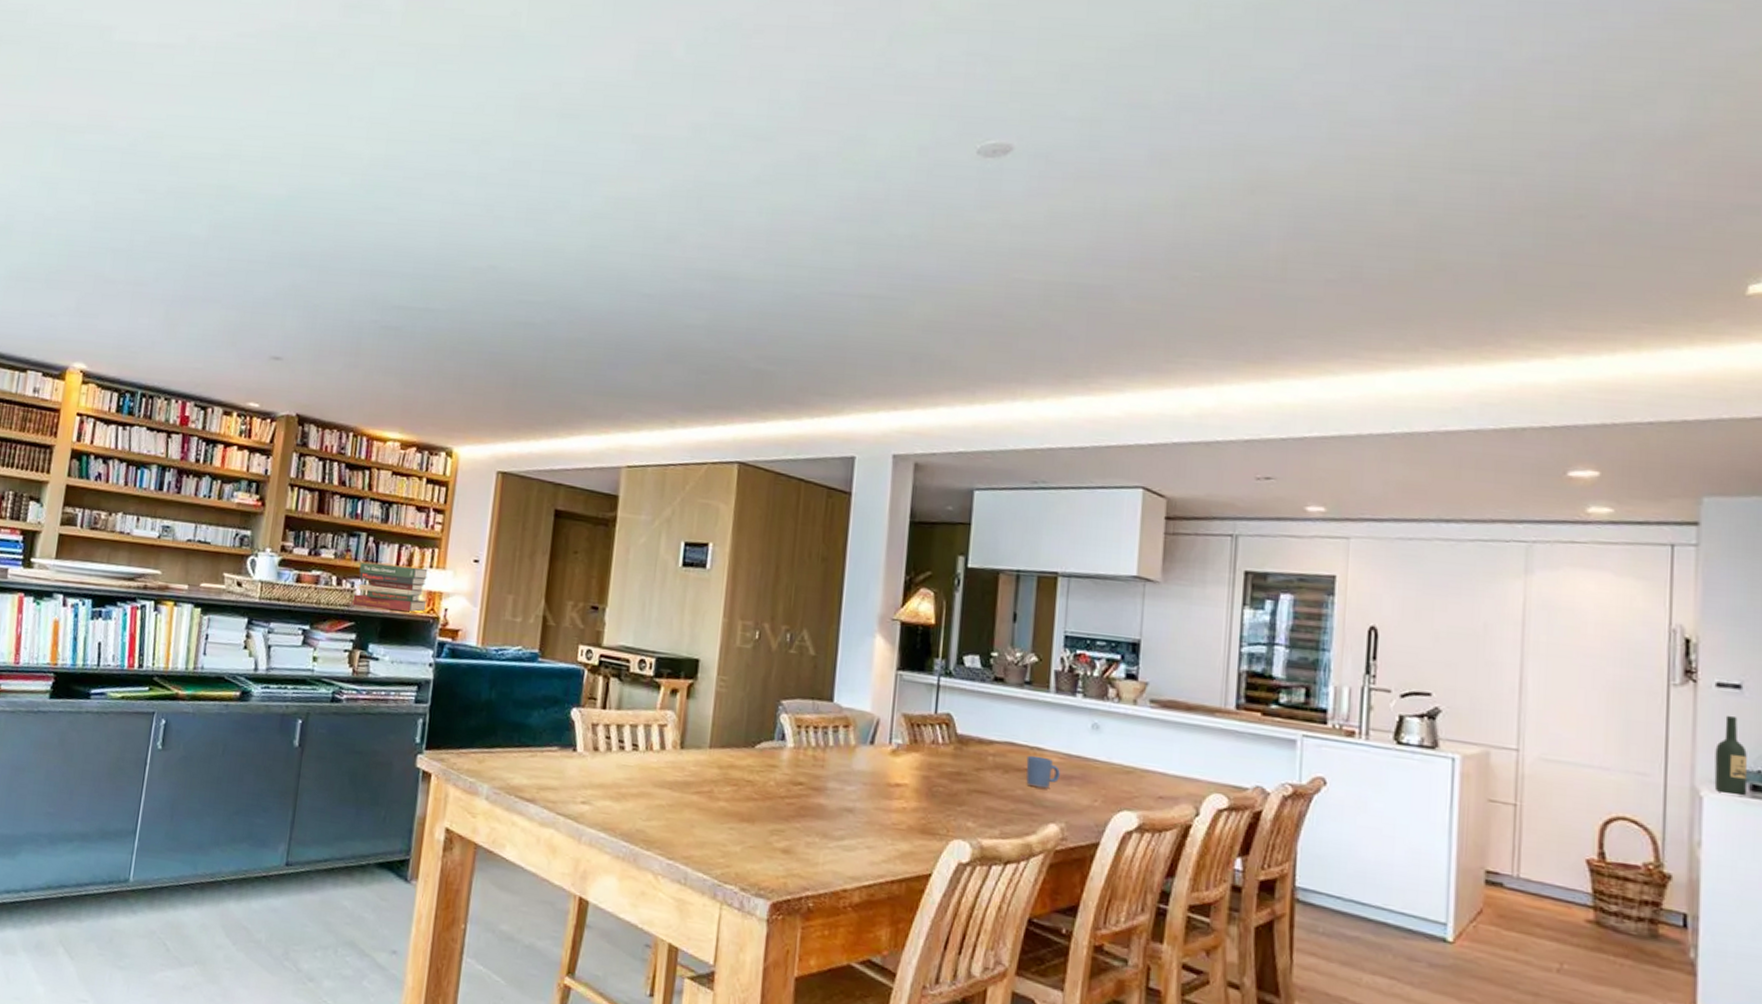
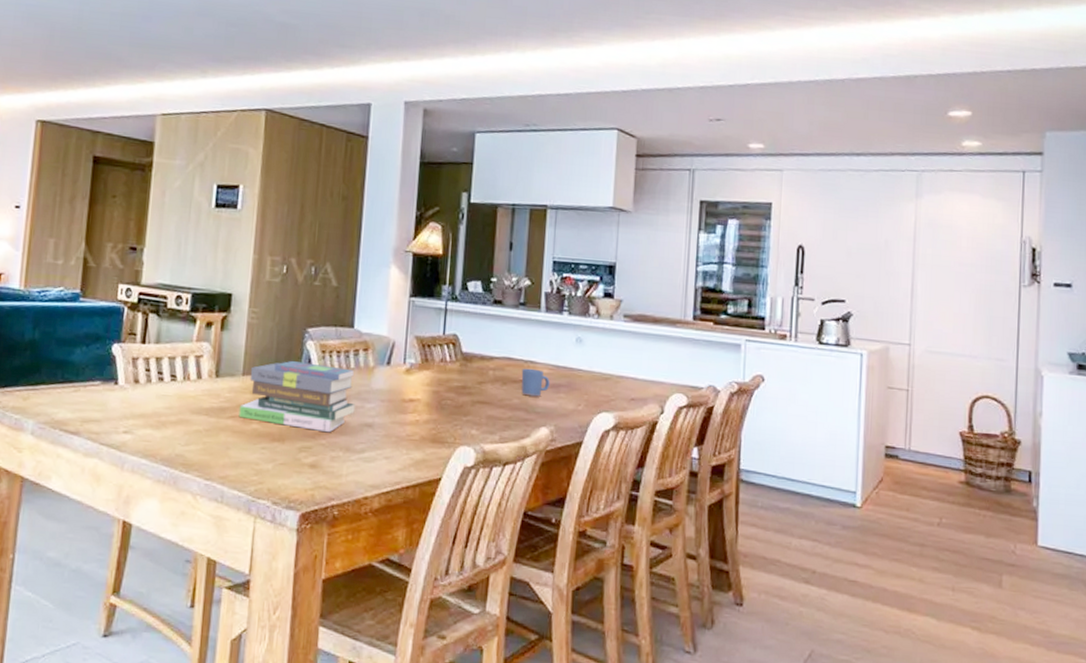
books: none [704,734,834,816] -> present [238,360,355,433]
wine bottle: present [1714,716,1748,797] -> none [1051,310,1075,375]

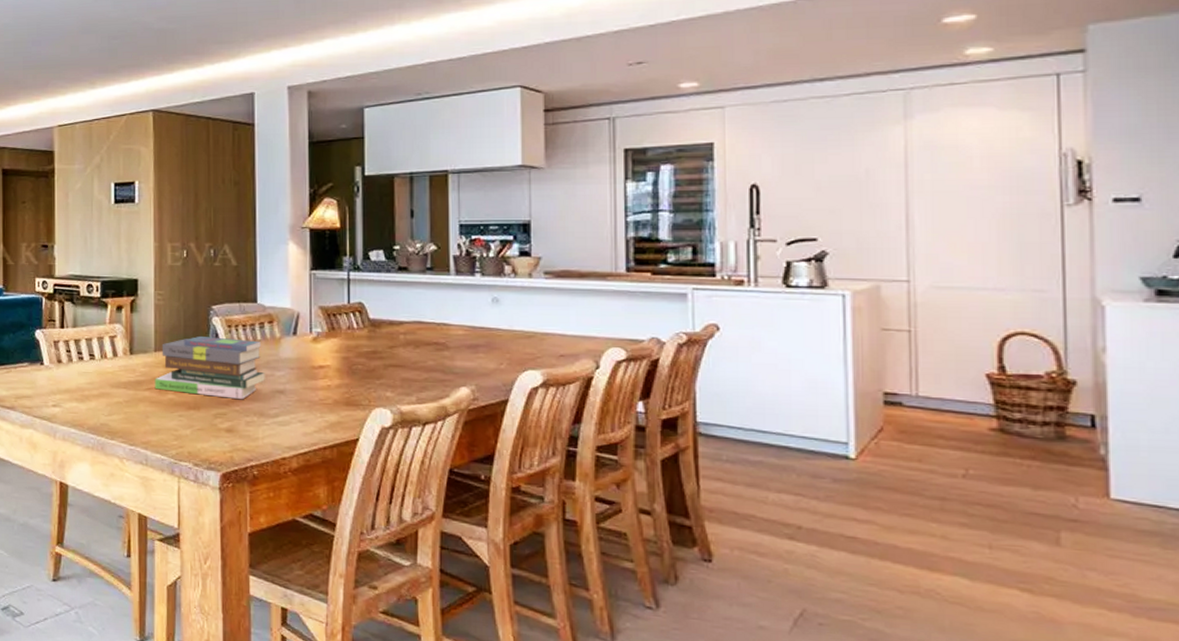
mug: present [521,368,551,397] -> none [434,330,467,358]

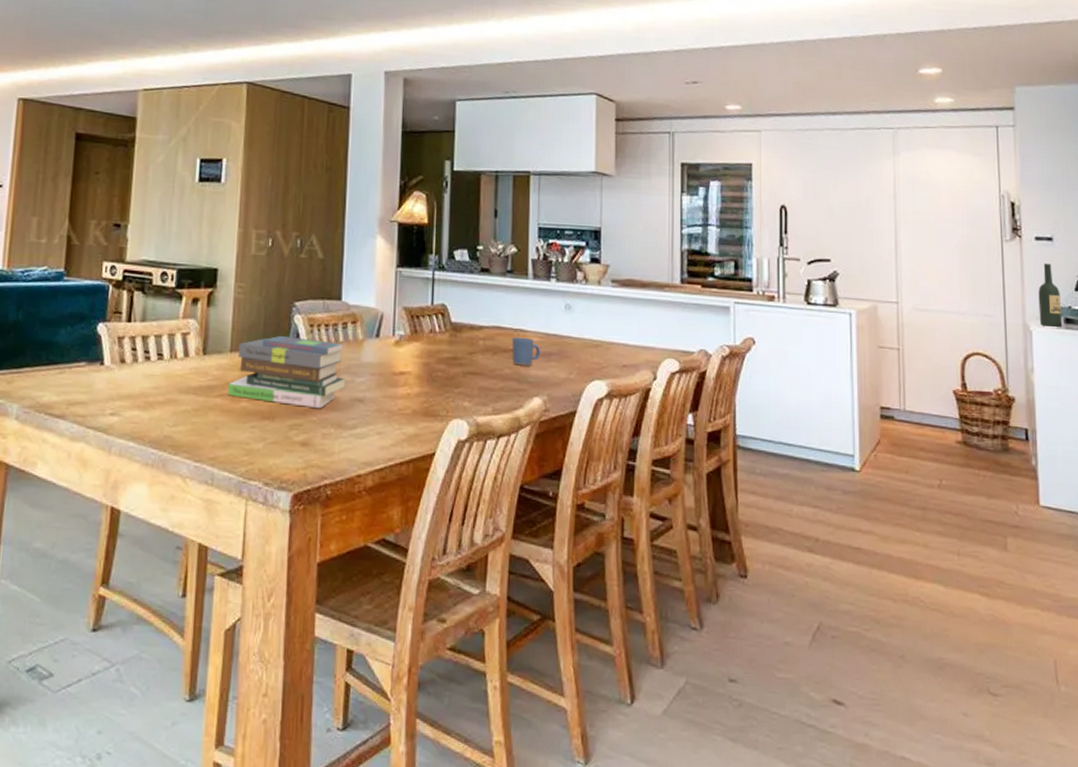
mug: none [434,330,467,358] -> present [512,337,541,366]
wine bottle: none [1116,229,1153,303] -> present [1038,264,1063,329]

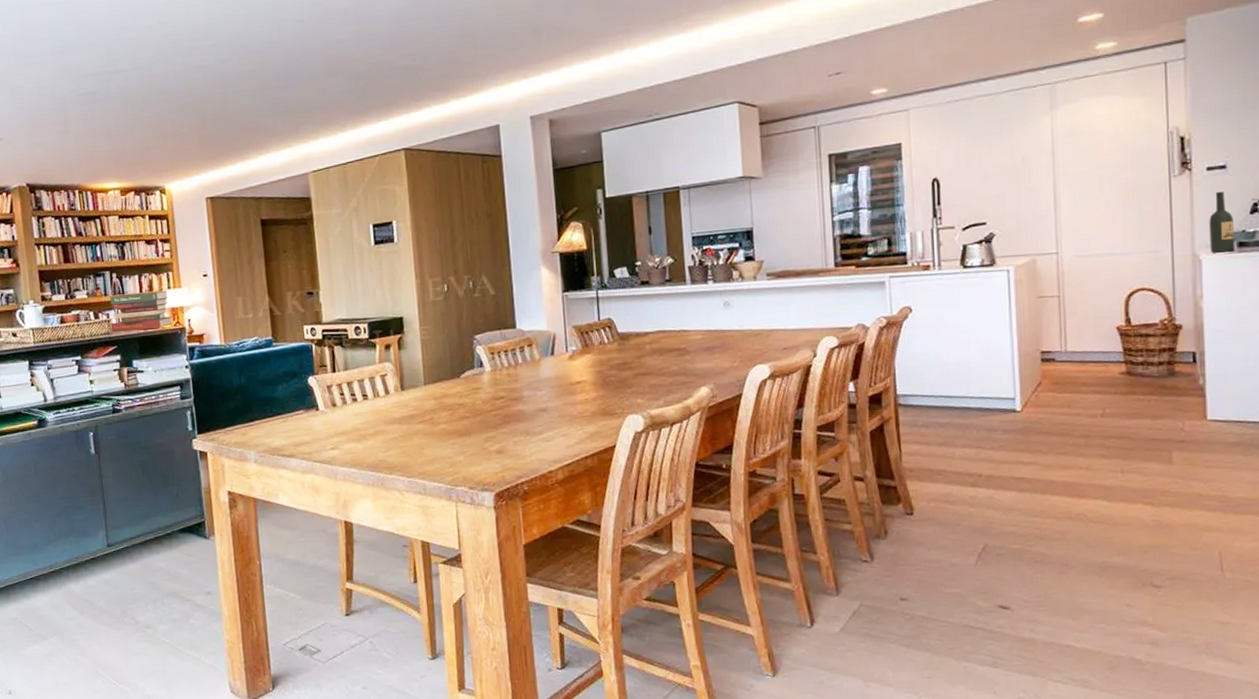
books: present [227,335,345,409] -> none [426,364,529,422]
mug: present [512,337,541,366] -> none [676,336,705,362]

